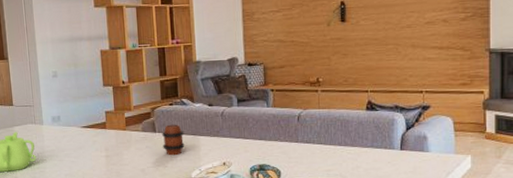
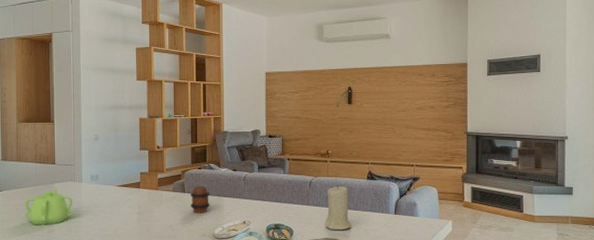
candle: none [317,117,349,170] -> present [324,185,352,231]

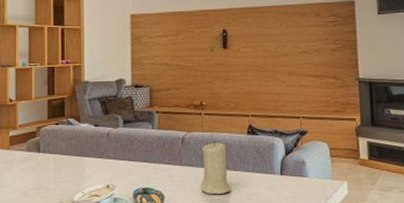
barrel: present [190,186,210,214] -> none [46,144,69,177]

